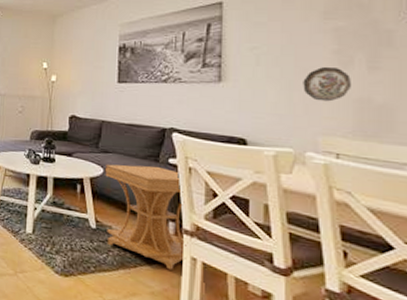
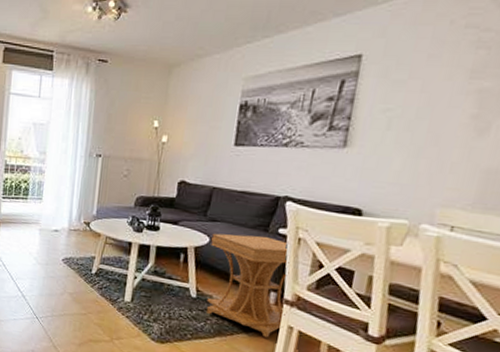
decorative plate: present [303,66,352,102] -> none [431,132,484,172]

